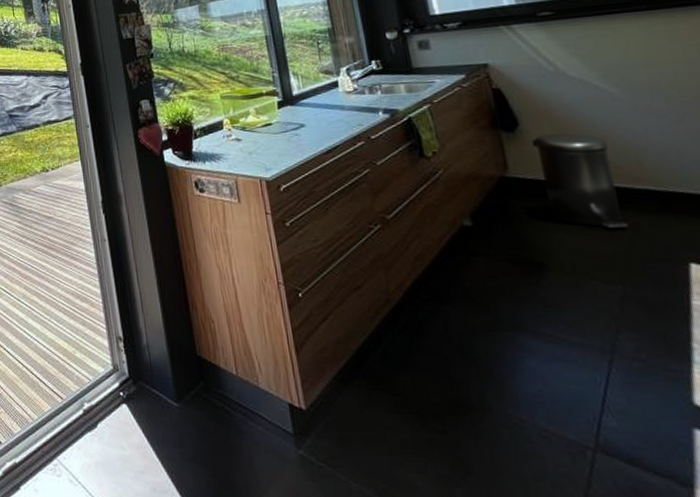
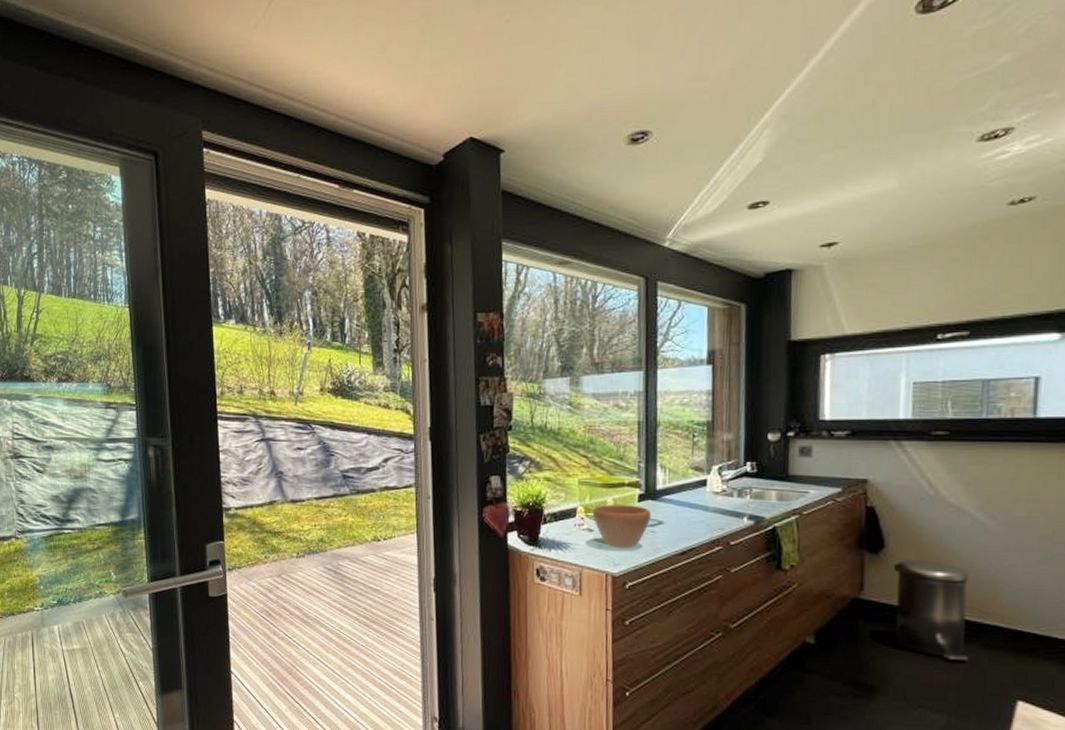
bowl: none [237,112,293,155] -> present [592,504,652,549]

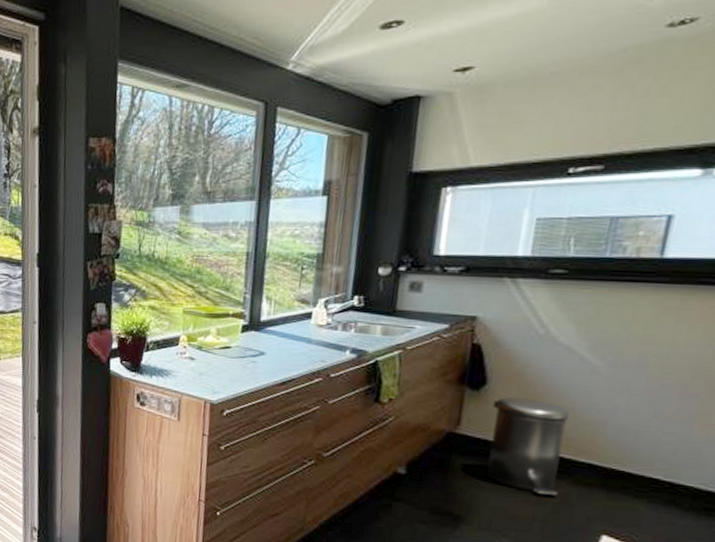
bowl: present [592,504,652,549] -> none [194,334,254,378]

